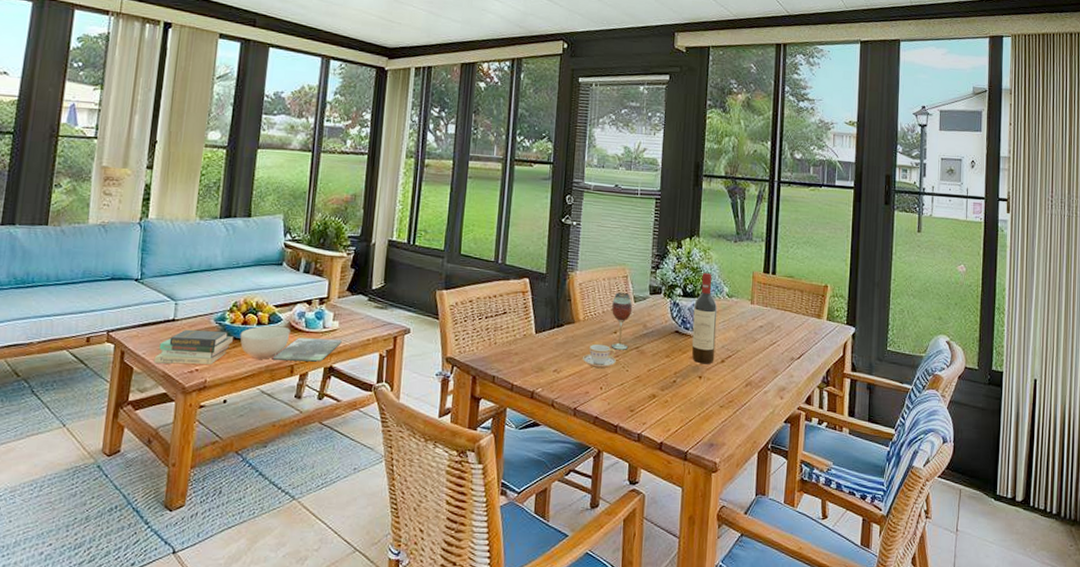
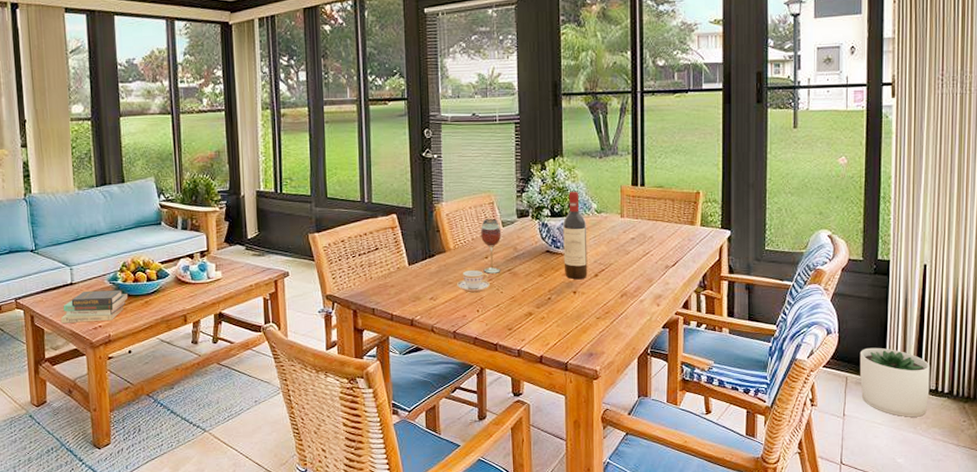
bowl: present [240,325,291,359] -> none [133,280,179,312]
magazine: present [272,337,342,362] -> none [165,288,227,311]
planter: none [973,460,1040,538] -> present [859,347,930,417]

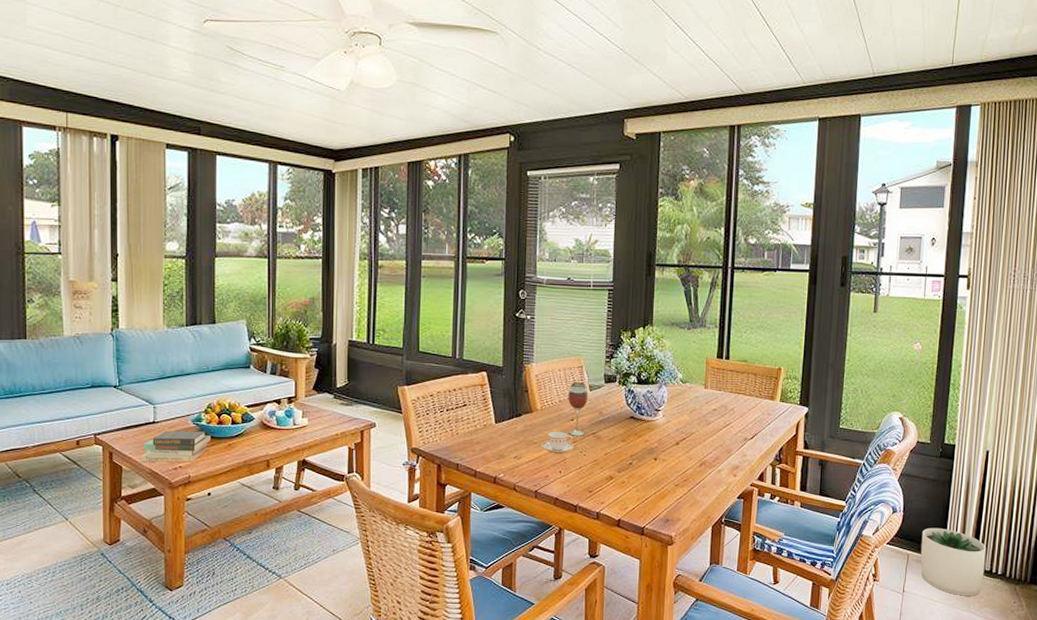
wine bottle: present [563,191,588,280] -> none [646,360,672,447]

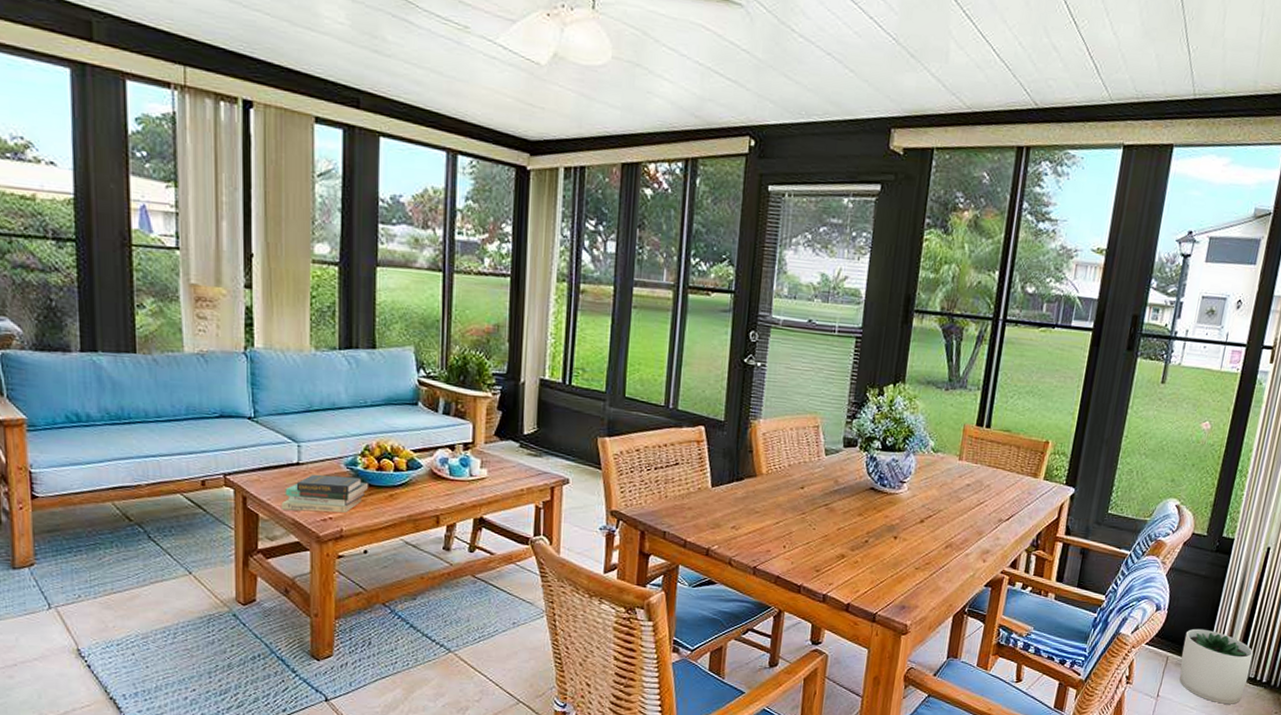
teacup: present [541,431,575,454] -> none [763,499,803,527]
wineglass: present [567,382,589,436] -> none [797,444,824,507]

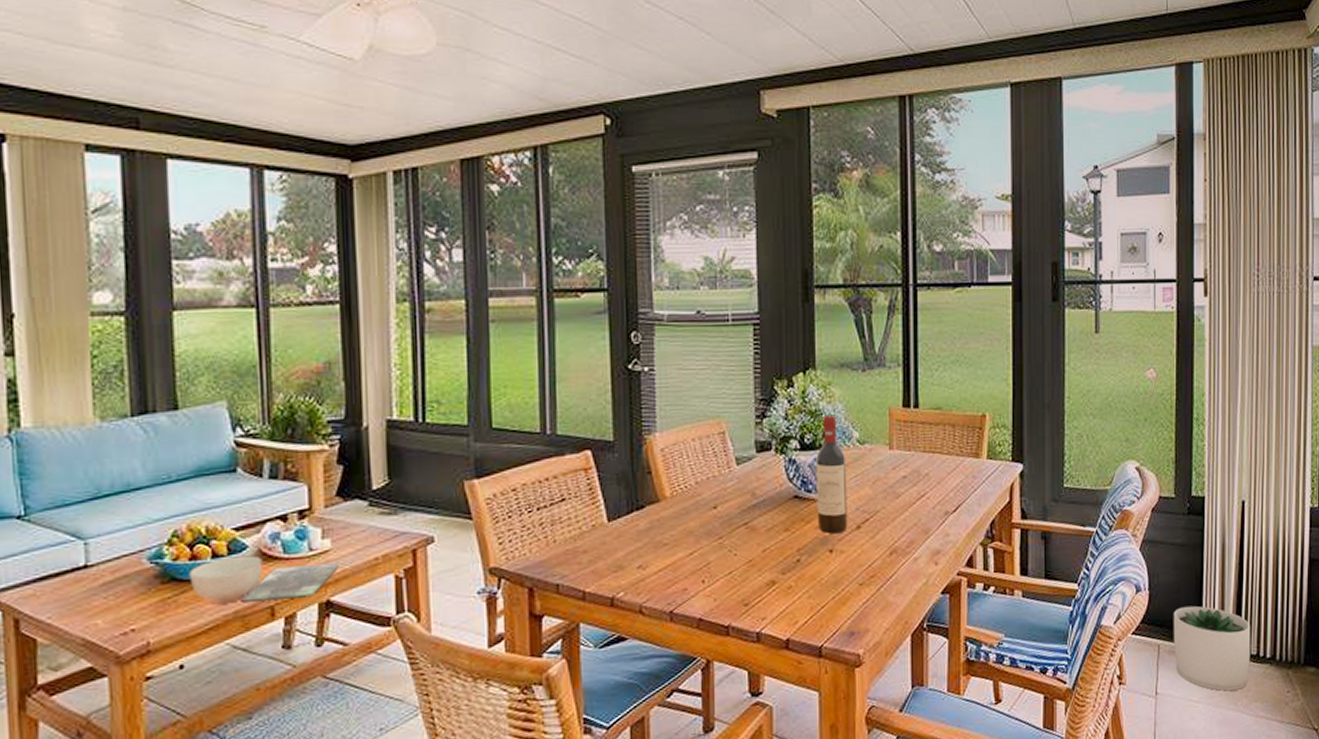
books: present [281,474,368,514] -> none [65,572,179,629]
bowl: none [375,471,433,508] -> present [189,555,263,605]
magazine: none [414,486,492,513] -> present [241,563,339,602]
wine bottle: none [887,423,920,524] -> present [816,415,848,534]

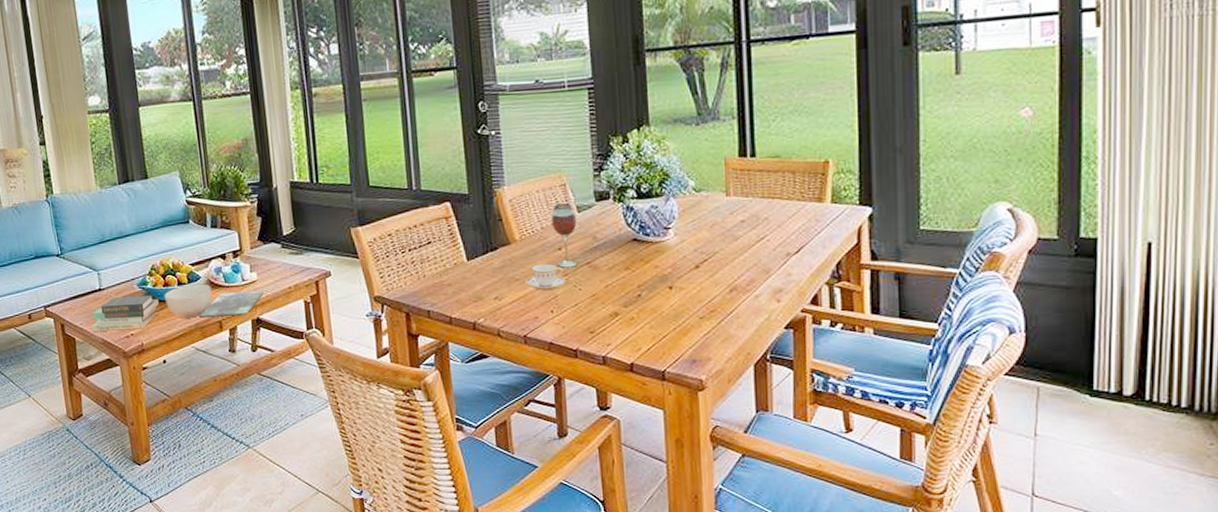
books: none [65,572,179,629] -> present [91,294,159,332]
teacup: none [674,524,721,557] -> present [524,263,566,291]
wineglass: none [706,454,735,530] -> present [550,203,578,268]
wine bottle: present [816,415,848,534] -> none [652,166,686,273]
planter: present [1173,606,1251,692] -> none [1056,349,1160,438]

